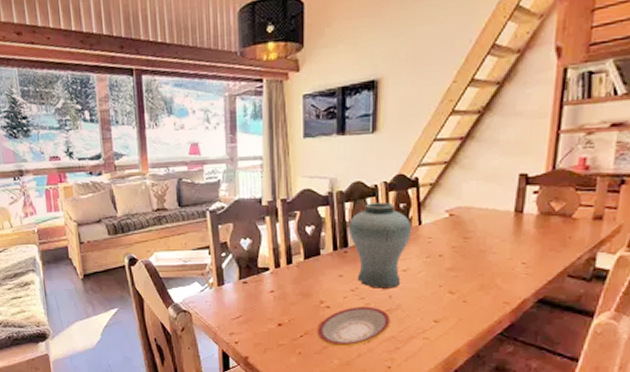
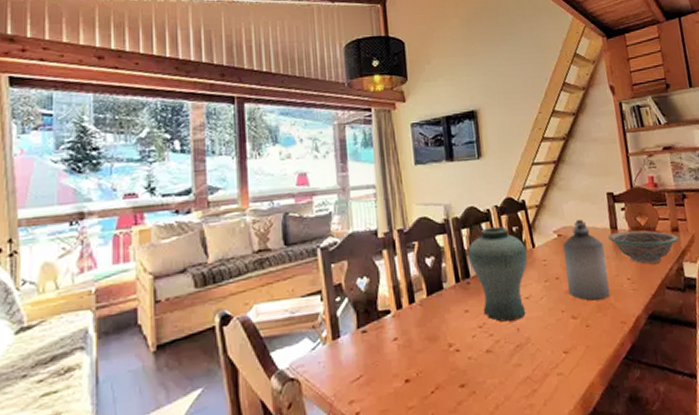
plate: present [316,307,390,347] -> none [448,343,523,400]
bottle: none [451,199,501,280] -> present [563,219,611,301]
bowl: none [508,216,600,250] -> present [607,230,679,264]

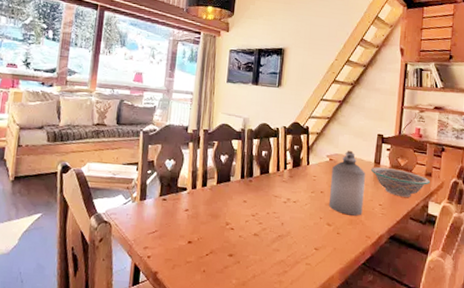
vase: present [468,226,528,322] -> none [254,142,302,217]

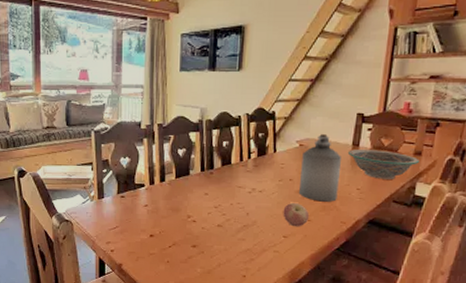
apple: none [314,214,339,240] -> present [283,202,310,227]

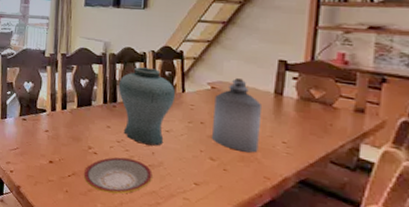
plate: none [183,222,247,257] -> present [83,157,153,194]
vase: none [214,131,268,207] -> present [118,67,176,146]
apple: present [283,202,310,227] -> none [193,147,225,176]
bowl: present [347,149,419,179] -> none [268,98,362,137]

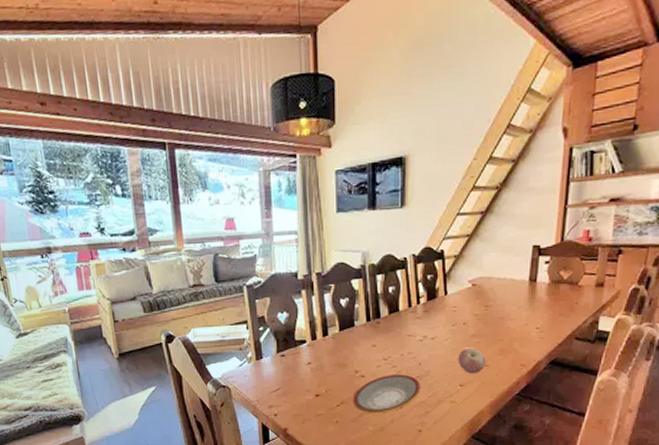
vase: present [118,67,176,146] -> none [380,274,439,357]
apple: none [193,147,225,176] -> present [458,347,487,374]
bottle: present [212,77,261,153] -> none [474,270,518,345]

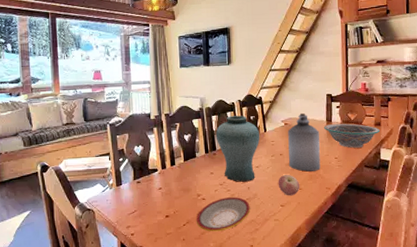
vase: none [380,274,439,357] -> present [215,115,260,182]
bottle: none [474,270,518,345] -> present [288,112,321,172]
bowl: none [524,284,601,316] -> present [323,123,380,148]

